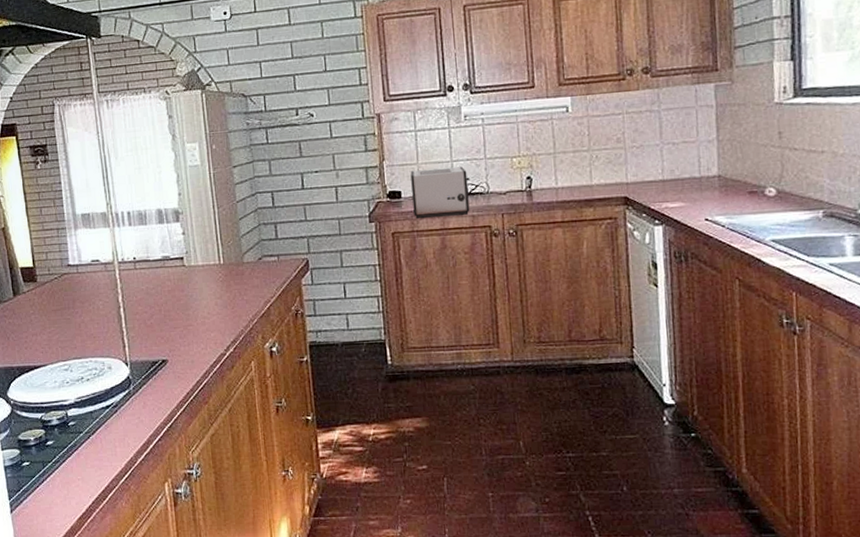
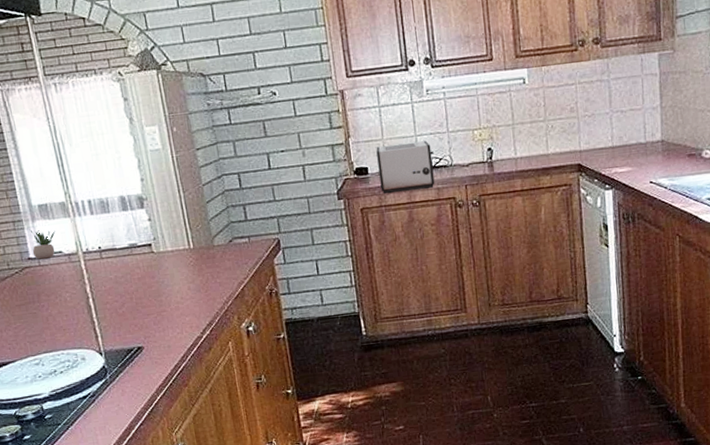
potted plant: none [71,237,95,268] -> present [29,229,56,260]

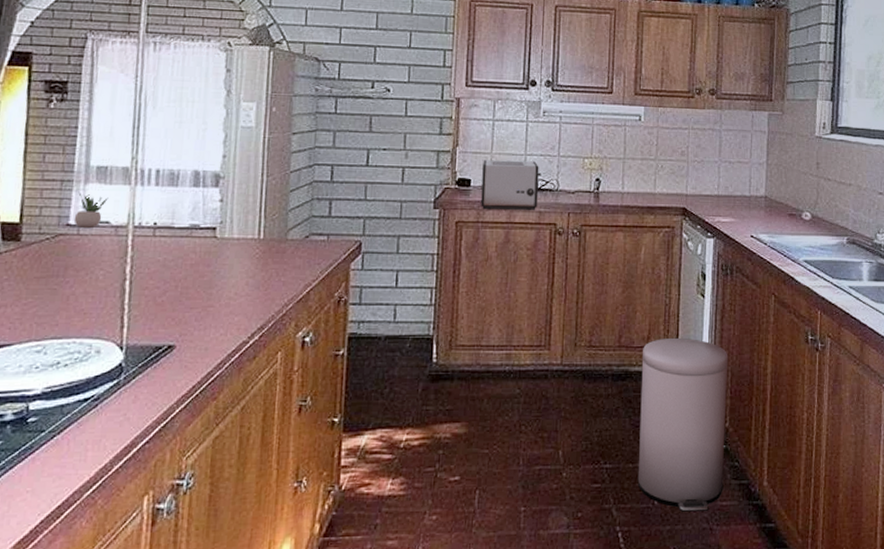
pedal bin: none [554,286,643,436] -> present [637,337,728,512]

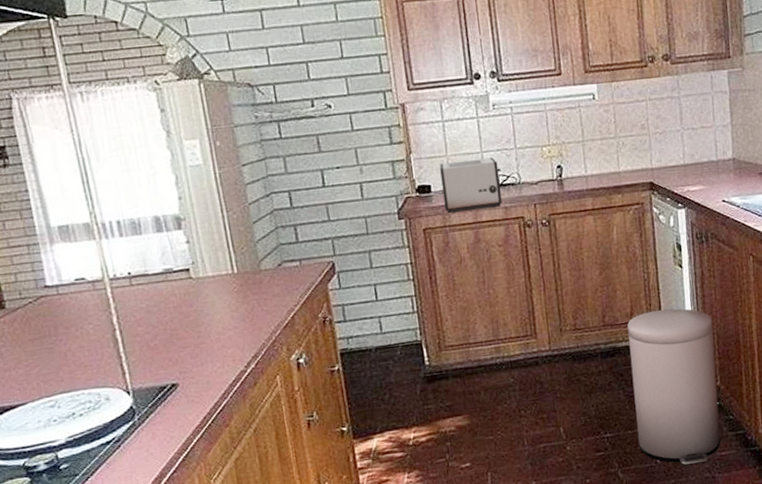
potted plant: present [74,191,109,229] -> none [47,253,78,289]

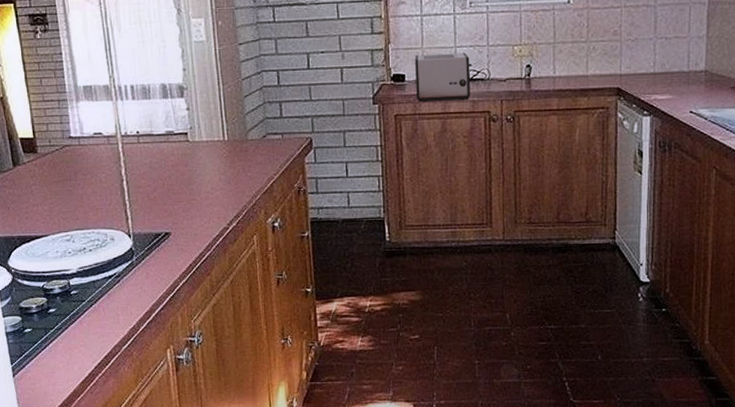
pedal bin: present [627,308,721,466] -> none [581,212,668,366]

